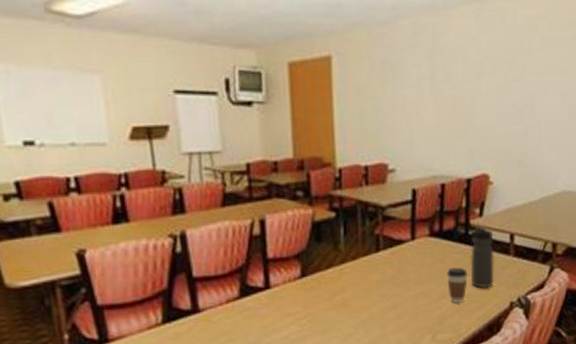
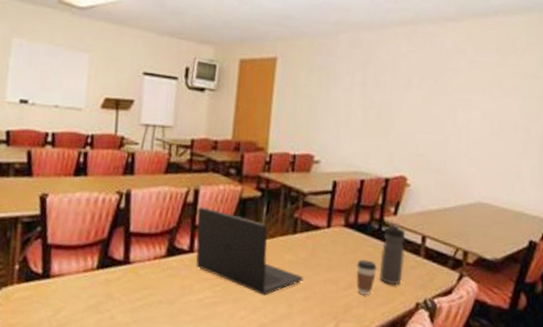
laptop: none [267,237,393,321] -> present [196,206,303,296]

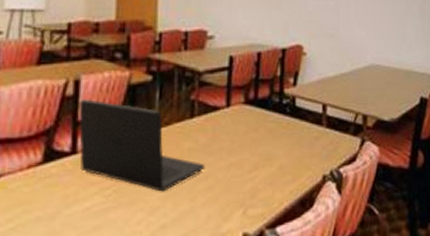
coffee cup: present [356,259,377,295] -> none [261,137,281,175]
water bottle: present [380,223,406,285] -> none [283,95,307,160]

